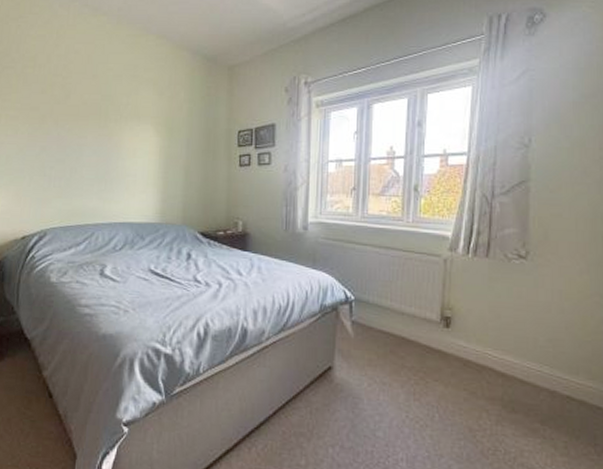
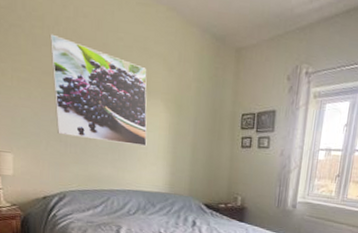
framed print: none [40,71,136,174] -> present [49,34,147,147]

